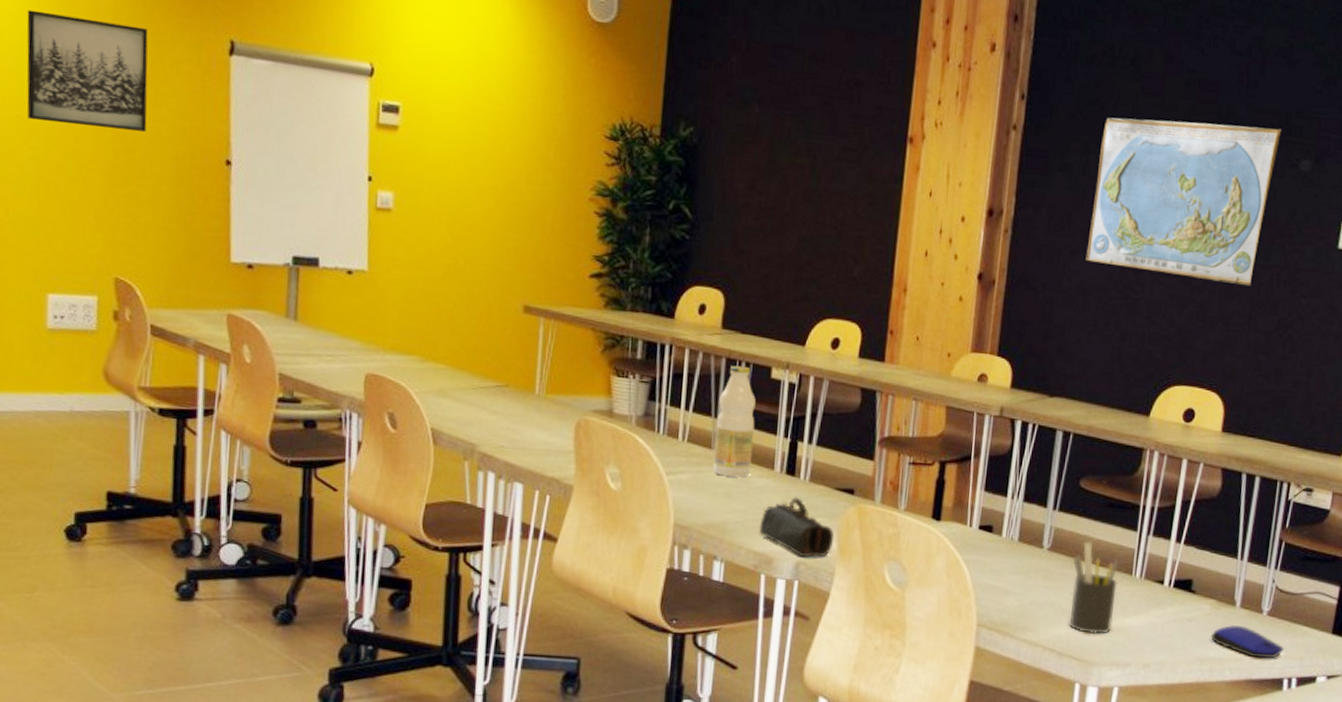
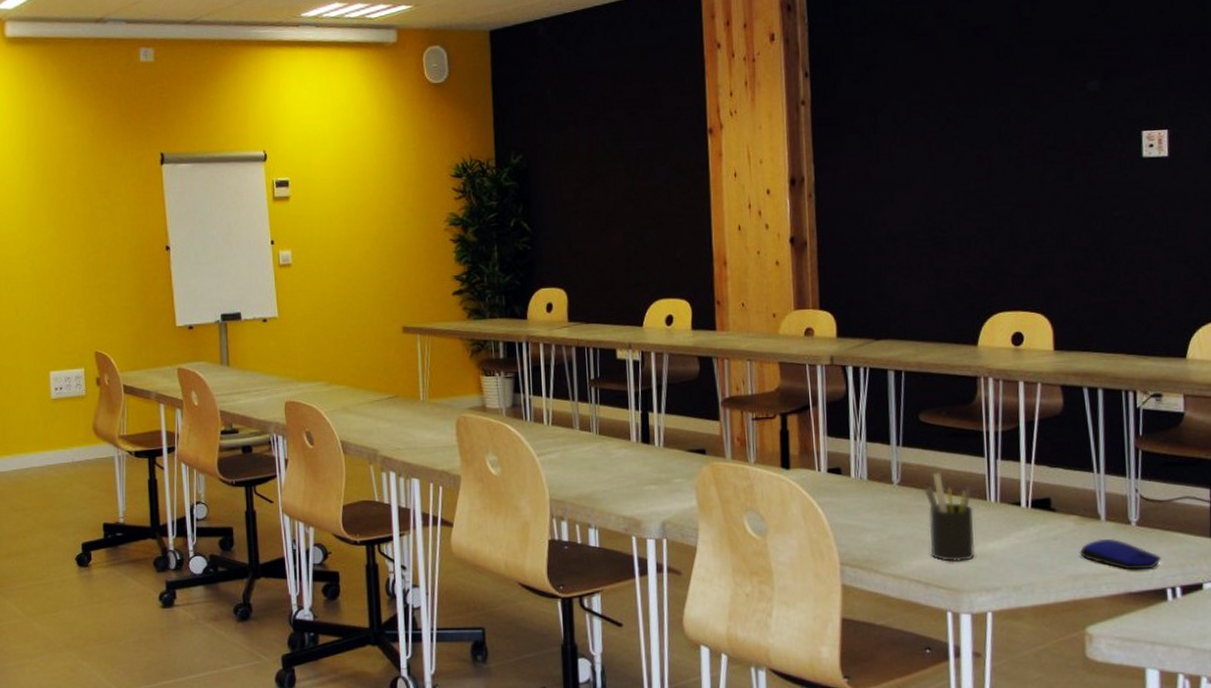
wall art: present [26,9,148,133] -> none [20,155,108,240]
bottle: present [712,365,756,478] -> none [574,351,611,452]
pencil case: present [759,497,835,558] -> none [624,463,694,517]
world map: present [1085,117,1281,286] -> none [886,56,1063,210]

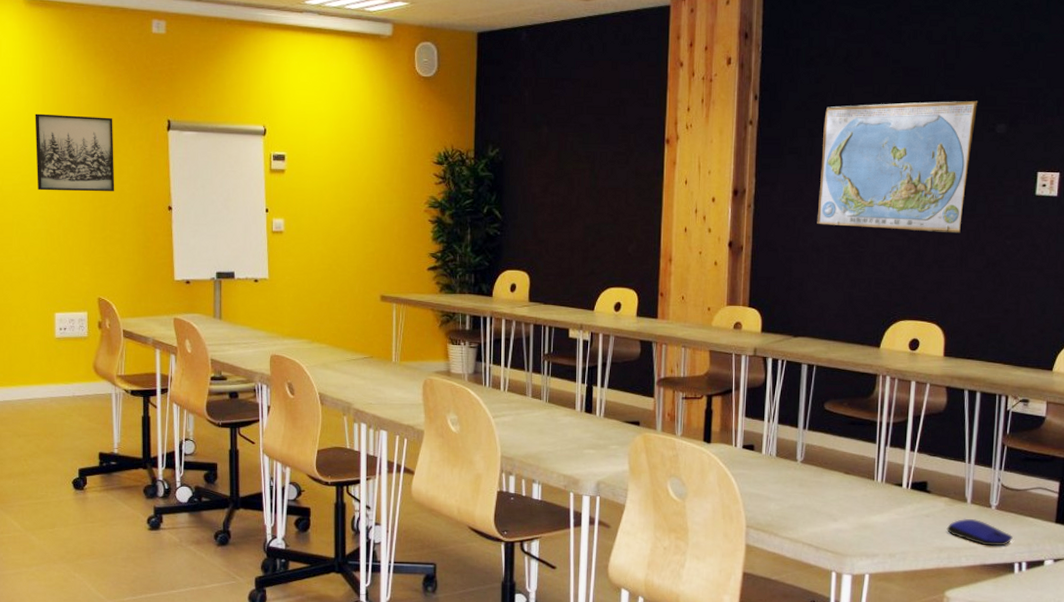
wall art: none [20,155,108,240] -> present [35,113,115,192]
world map: none [886,56,1063,210] -> present [817,100,977,234]
pen holder: present [924,472,975,562] -> none [822,454,863,530]

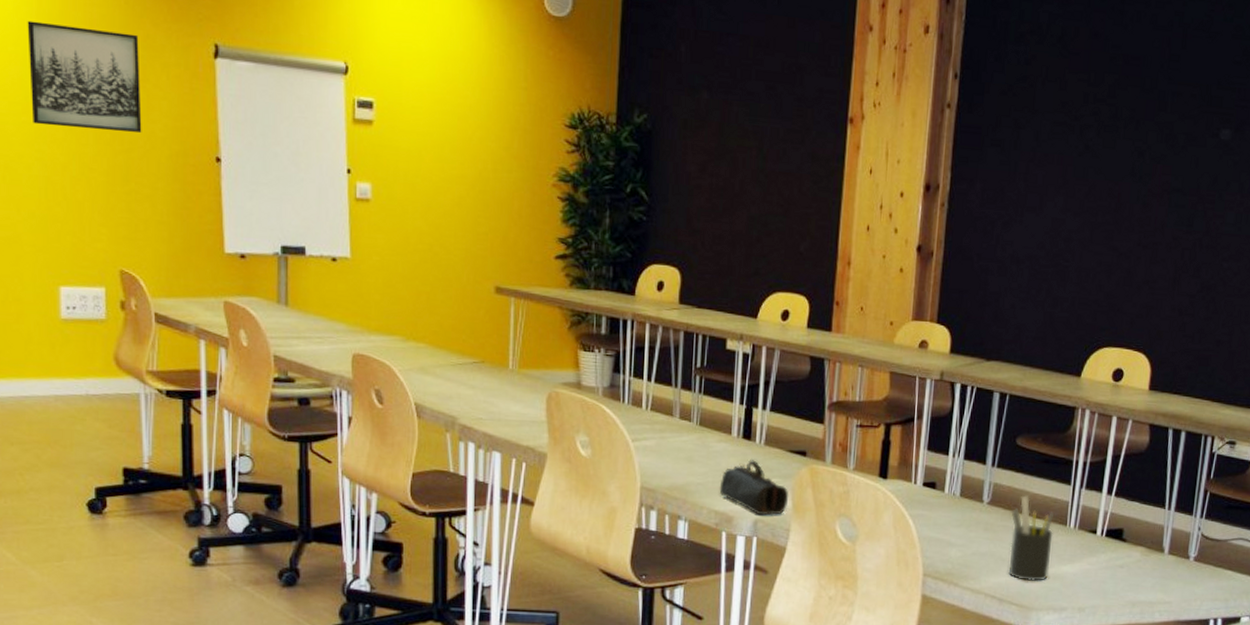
pencil case: none [566,430,626,478] -> present [719,460,789,516]
world map: present [817,100,977,234] -> none [1018,93,1202,252]
pen holder: none [822,454,863,530] -> present [1008,495,1055,581]
computer mouse: present [946,518,1013,546] -> none [1140,570,1210,601]

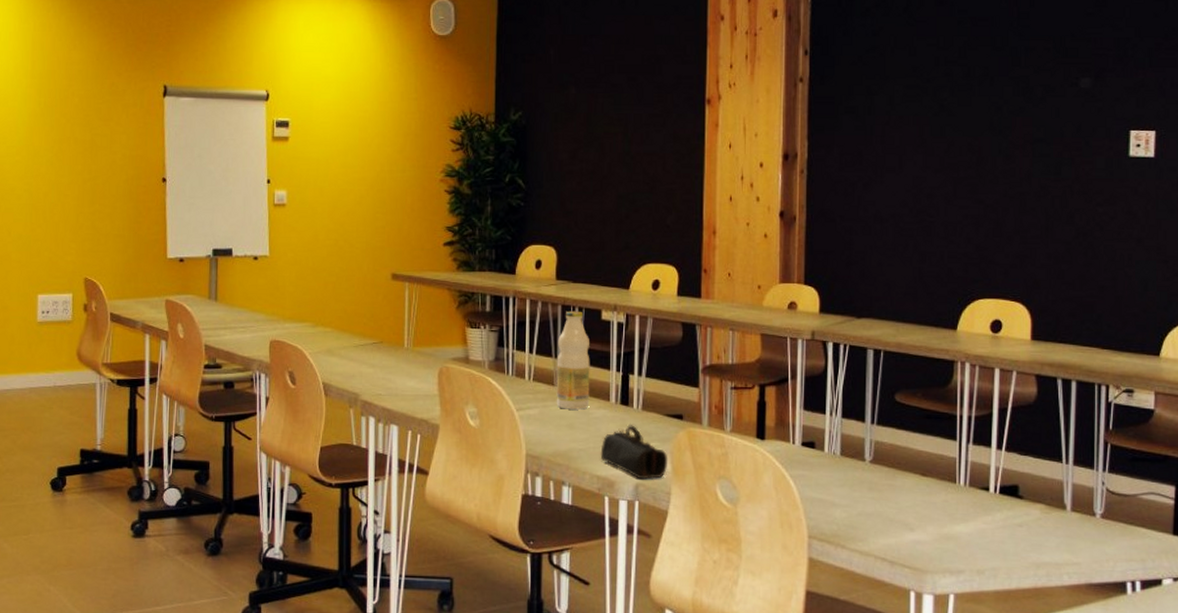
wall art: present [27,20,142,134] -> none [23,80,106,163]
bottle: none [674,338,713,443] -> present [556,311,590,410]
pen holder: present [1008,495,1055,581] -> none [895,452,942,542]

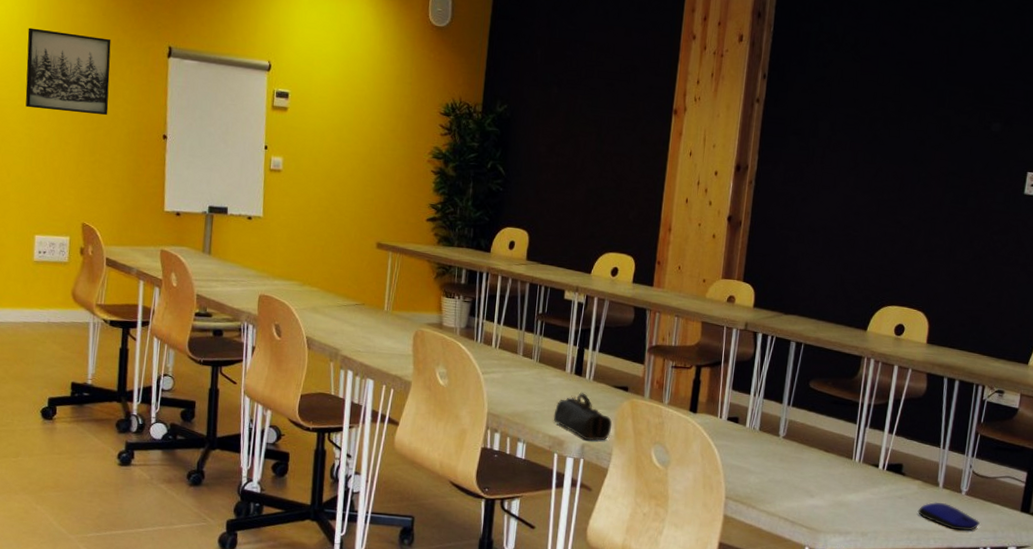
wall art: none [23,80,106,163] -> present [25,27,111,116]
bottle: present [556,311,590,410] -> none [518,289,552,377]
computer mouse: none [1043,528,1123,562] -> present [917,502,980,531]

